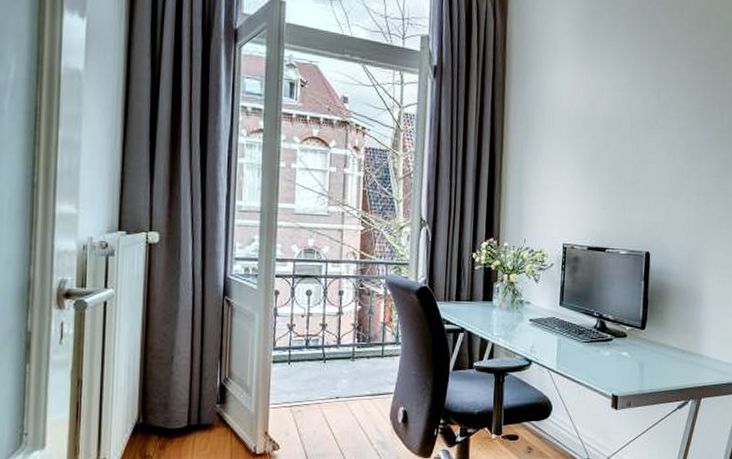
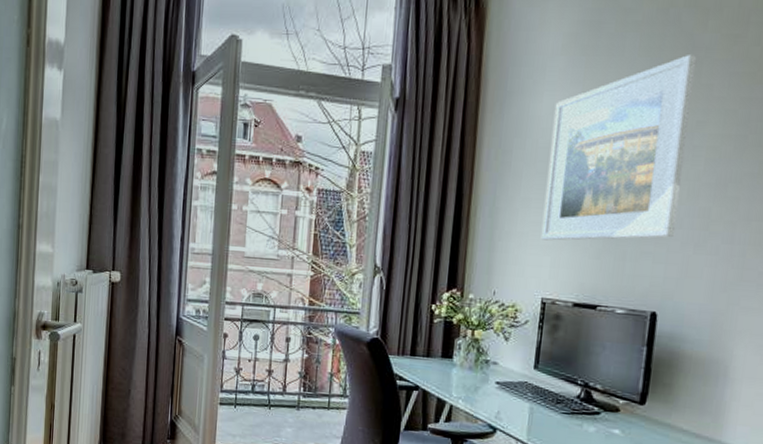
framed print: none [560,42,668,194] -> present [540,53,697,241]

